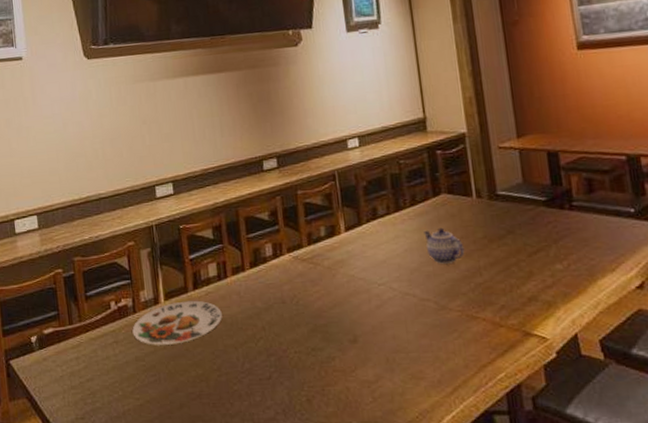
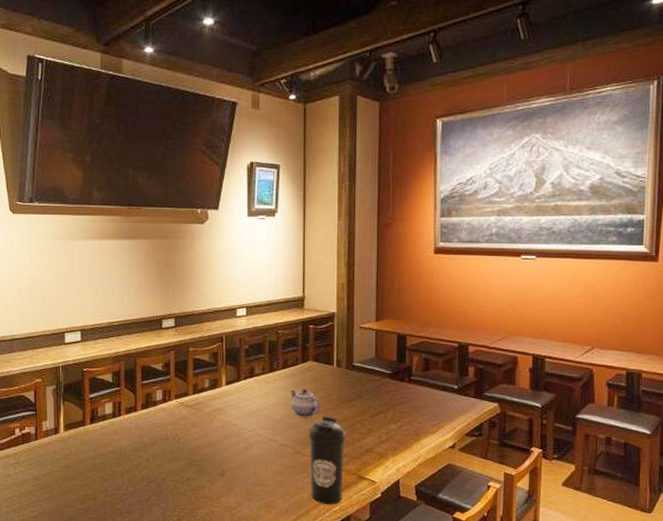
plate: present [132,300,222,345] -> none [33,432,113,468]
water bottle: none [452,259,507,372] -> present [308,416,346,505]

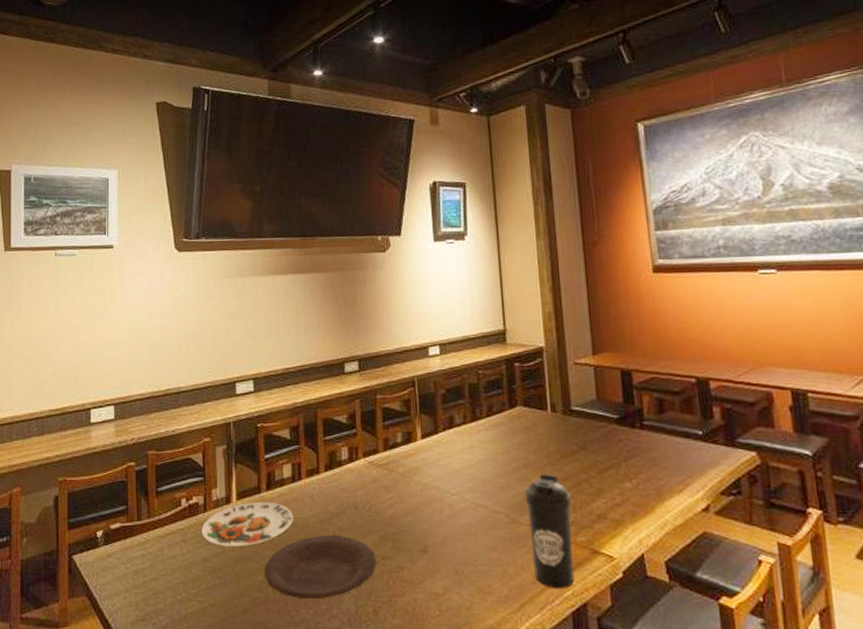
plate: none [33,432,113,468] -> present [201,501,294,546]
plate: none [87,460,183,510] -> present [264,534,377,599]
teapot: present [290,388,321,418] -> none [498,440,538,476]

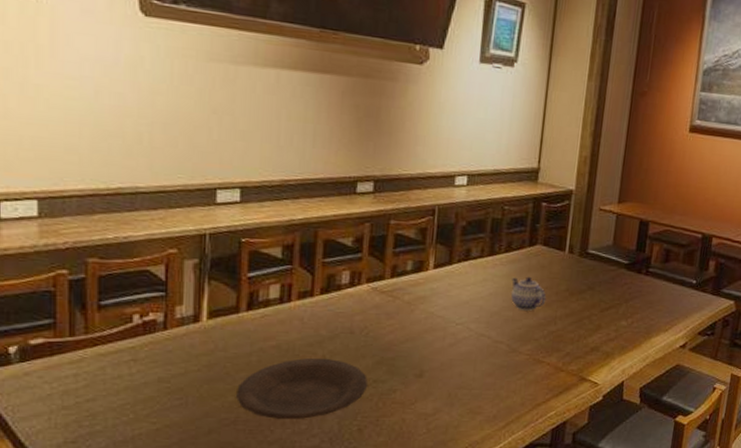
plate: present [201,501,294,546] -> none [158,321,278,367]
teapot: none [498,440,538,476] -> present [511,276,547,311]
water bottle: present [524,473,574,589] -> none [524,309,571,410]

